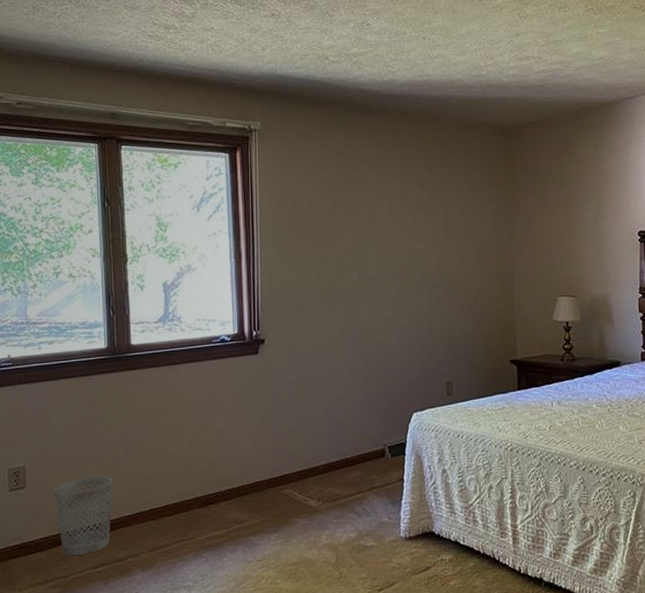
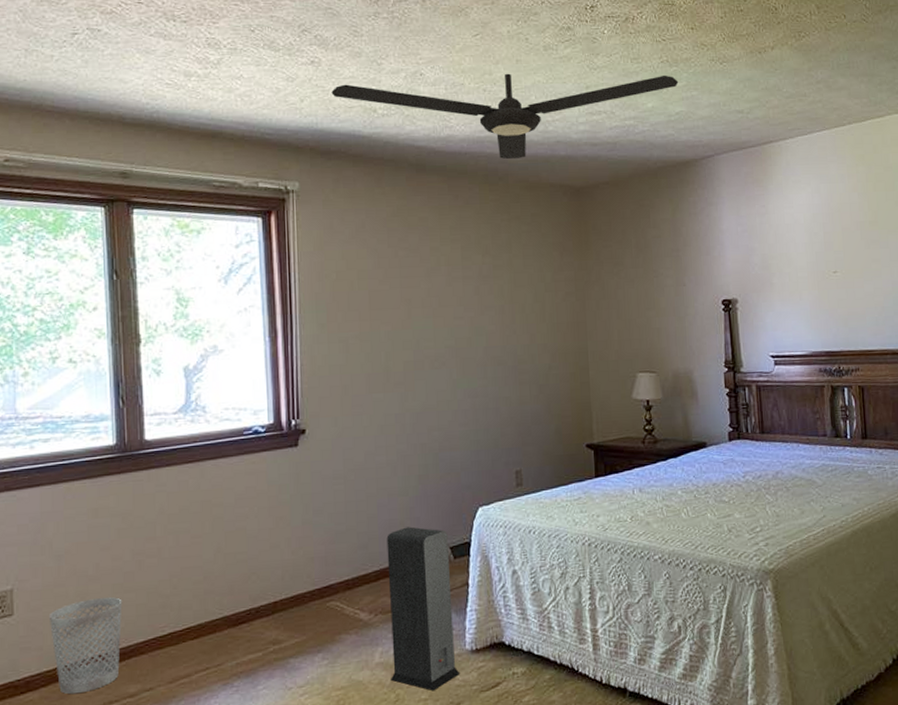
ceiling fan: none [289,22,603,101] -> present [331,73,679,159]
speaker: none [333,427,396,571] -> present [386,526,461,691]

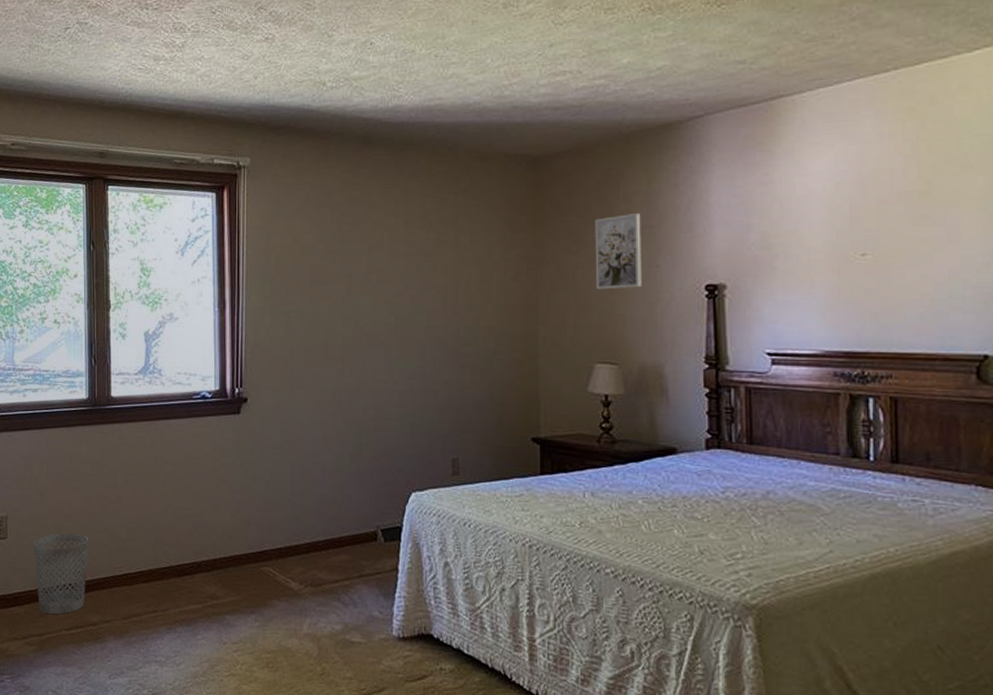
ceiling fan: present [331,73,679,159] -> none [283,24,663,128]
speaker: present [386,526,461,691] -> none [318,503,386,672]
wall art: none [631,239,672,307] -> present [594,213,642,290]

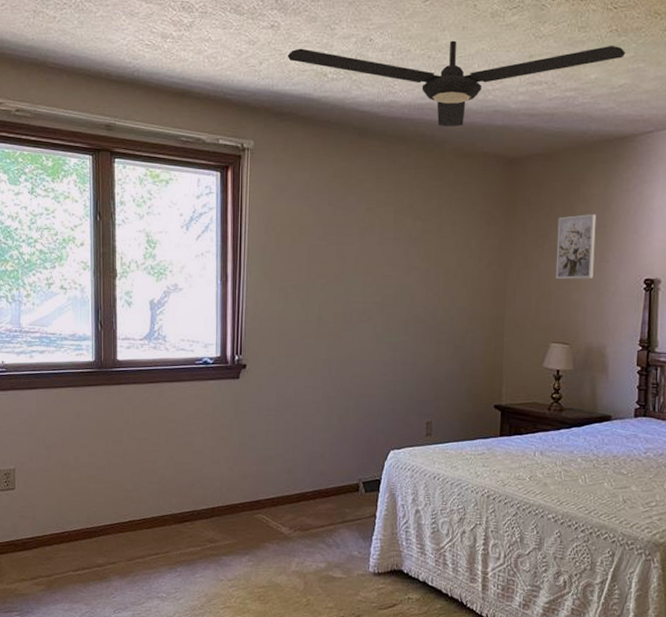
wastebasket: present [33,533,89,615] -> none [40,484,95,558]
ceiling fan: none [283,24,663,128] -> present [287,40,626,126]

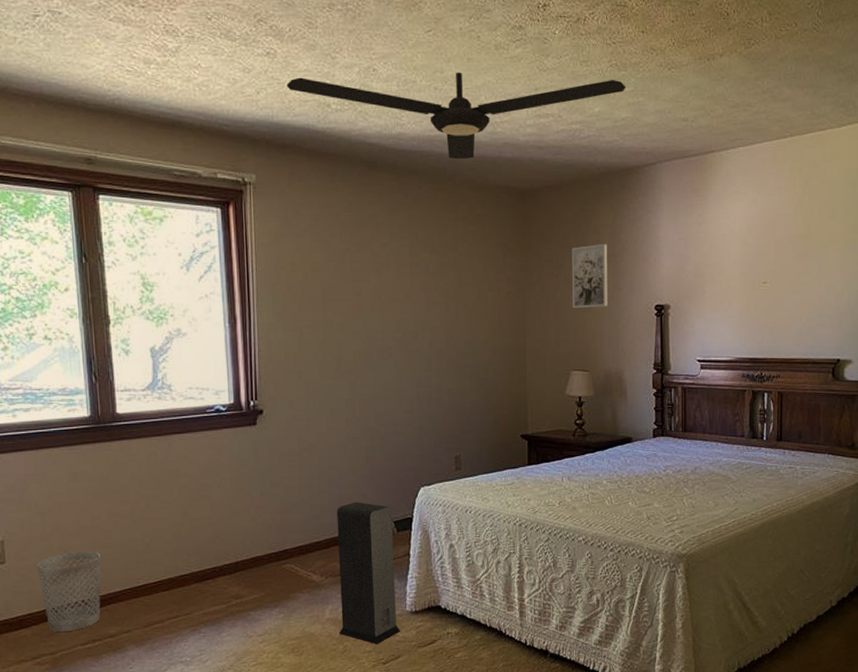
wastebasket: none [40,484,95,558] -> present [36,551,101,633]
speaker: none [304,459,363,602] -> present [336,502,401,645]

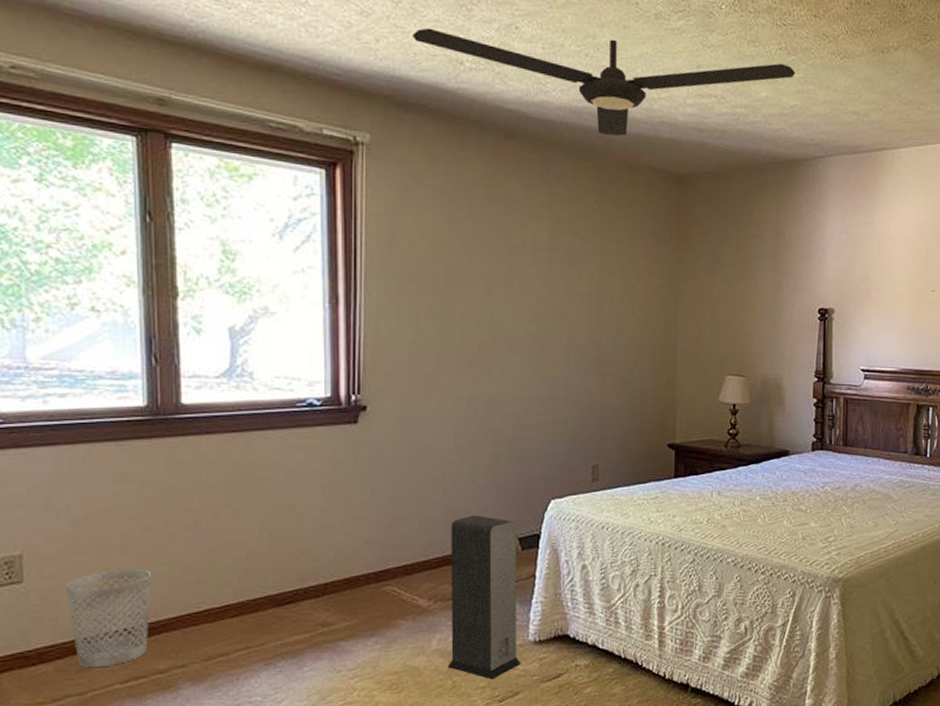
wall art: present [571,244,608,309] -> none [729,239,770,308]

